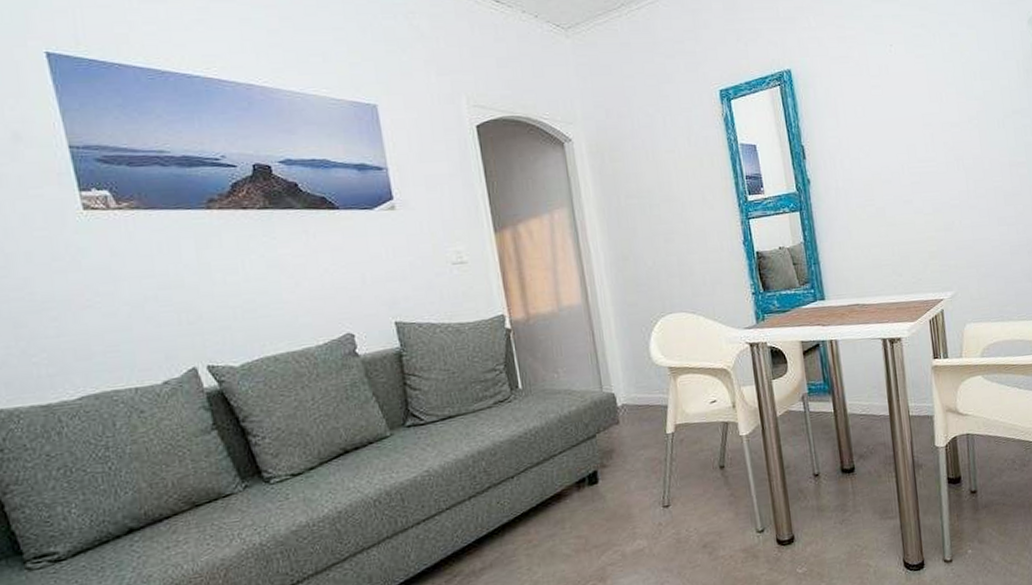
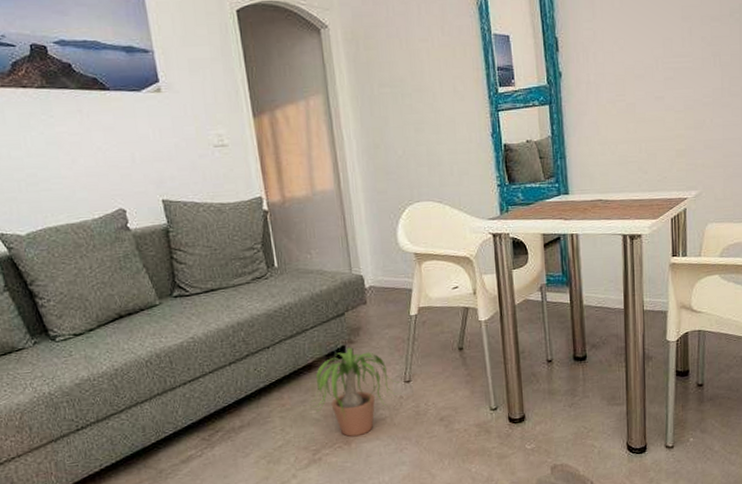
potted plant: none [561,472,658,572] -> present [311,347,400,437]

